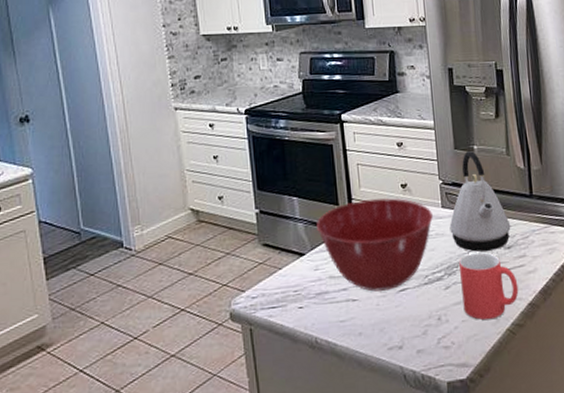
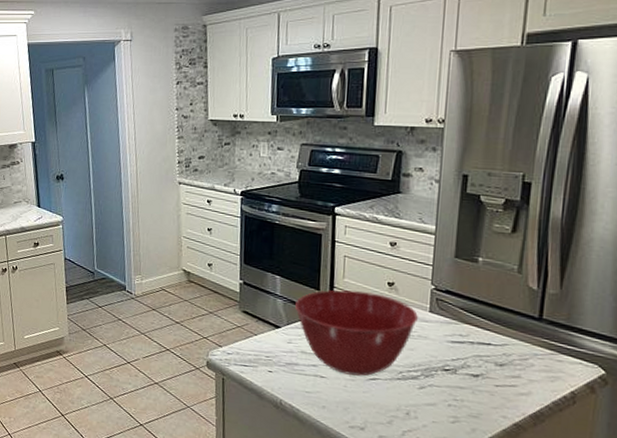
kettle: present [449,151,511,252] -> none [434,262,508,364]
mug: present [459,252,519,320] -> none [436,361,505,428]

